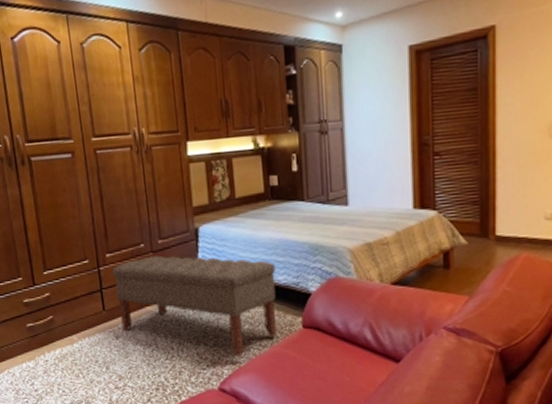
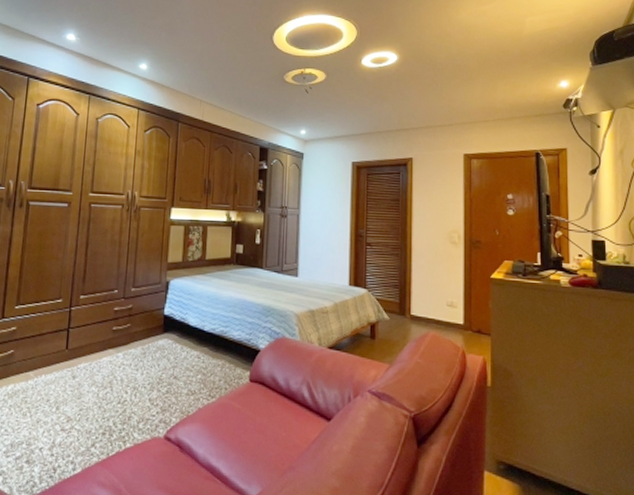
bench: present [112,255,277,357] -> none [81,301,233,406]

